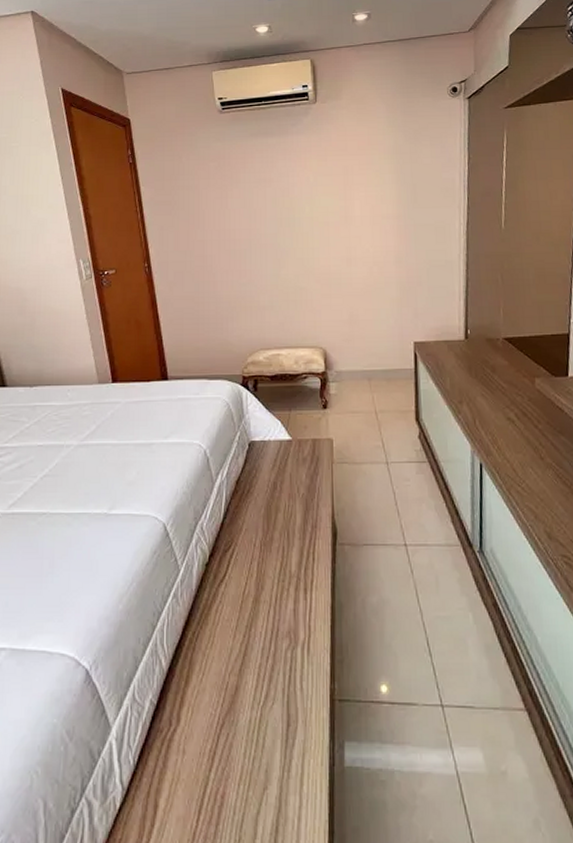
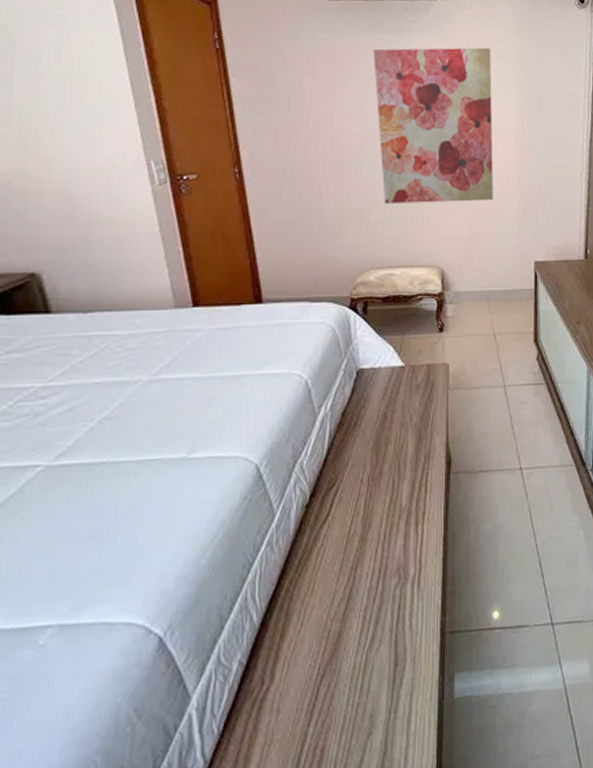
wall art: none [259,142,372,291] -> present [373,47,494,204]

